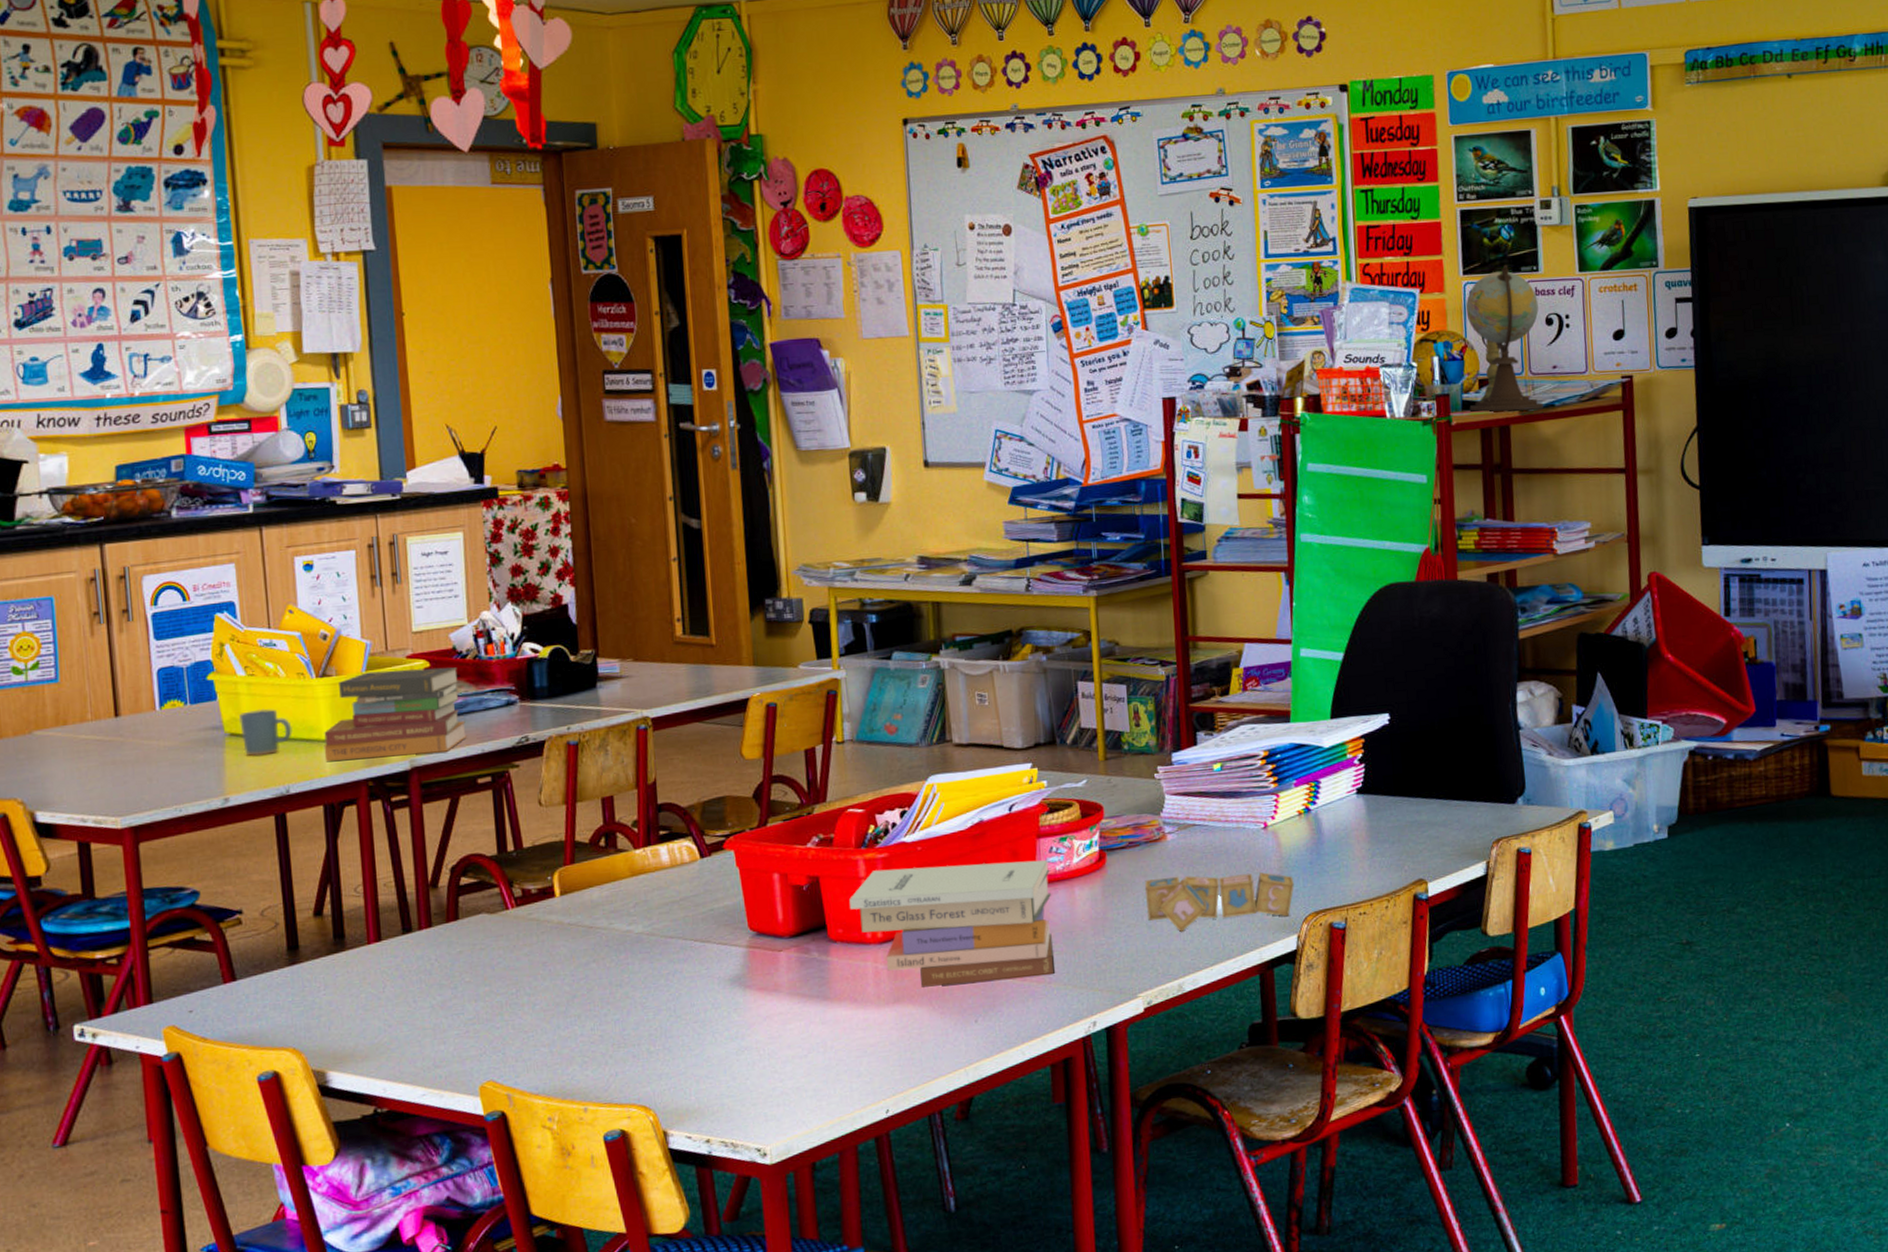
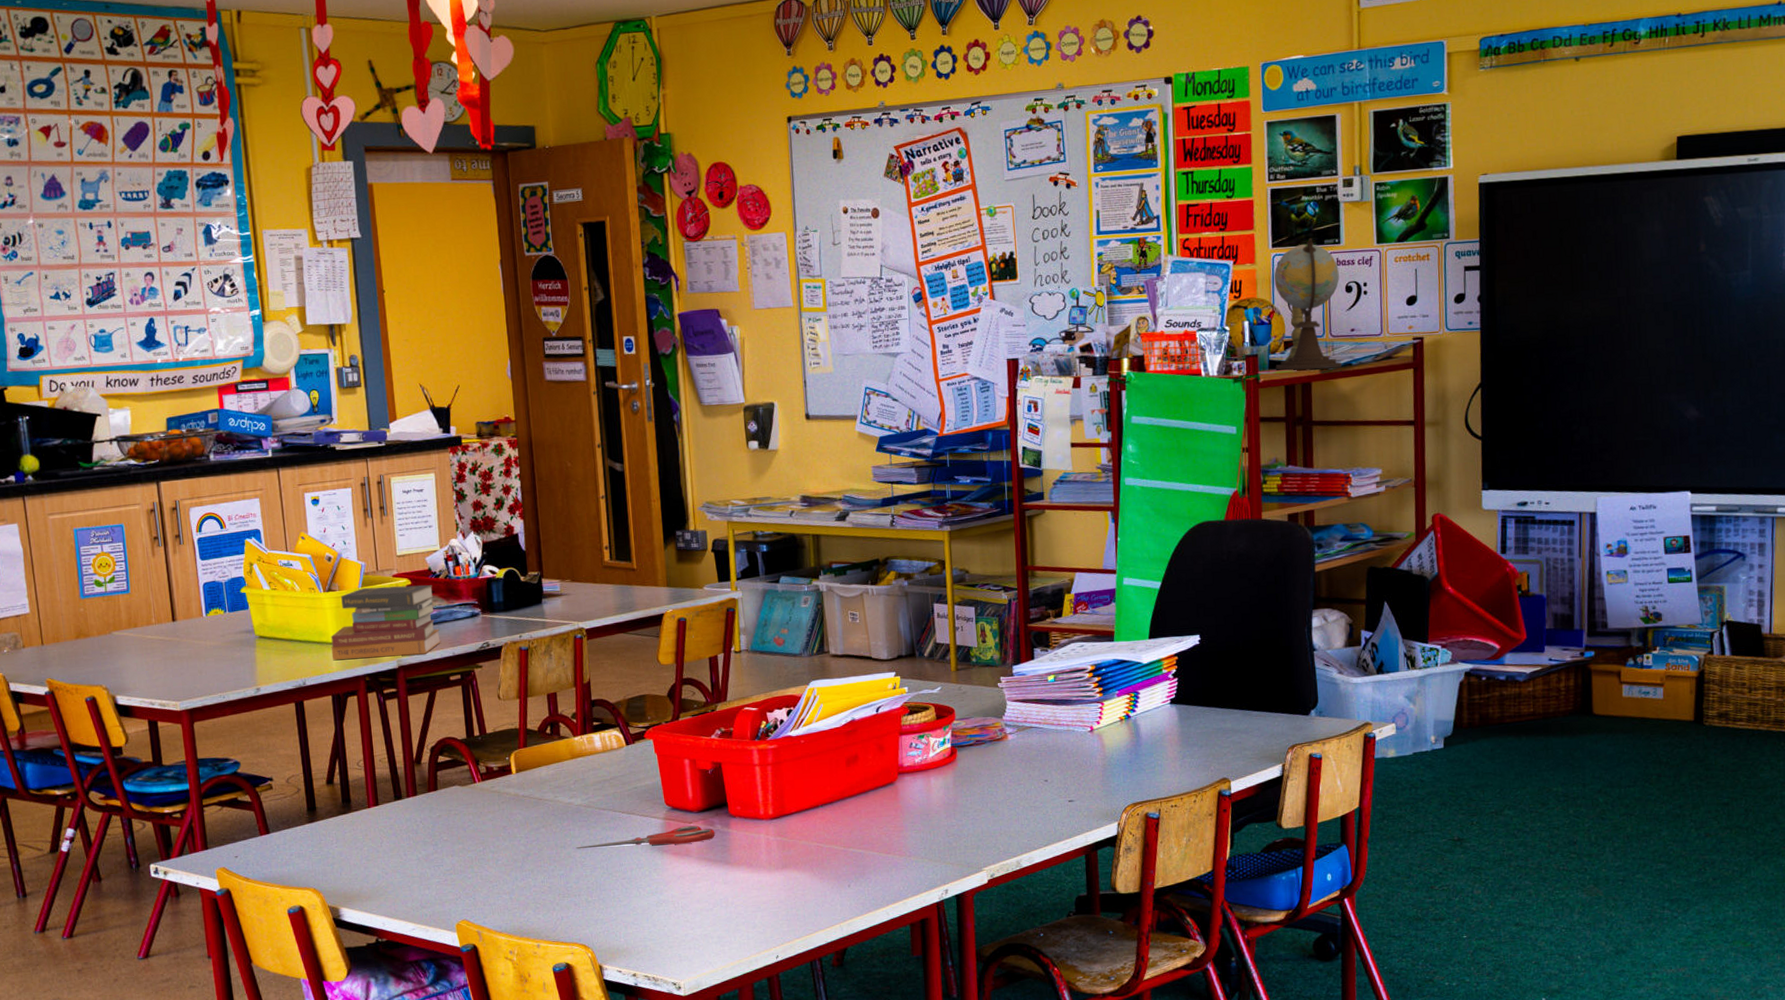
mug: present [238,708,293,756] -> none [265,616,307,655]
scissors: none [635,953,811,988] -> present [576,825,715,849]
books: present [849,860,1056,988] -> none [746,753,914,857]
toy blocks: present [1144,871,1294,933] -> none [989,768,1116,818]

